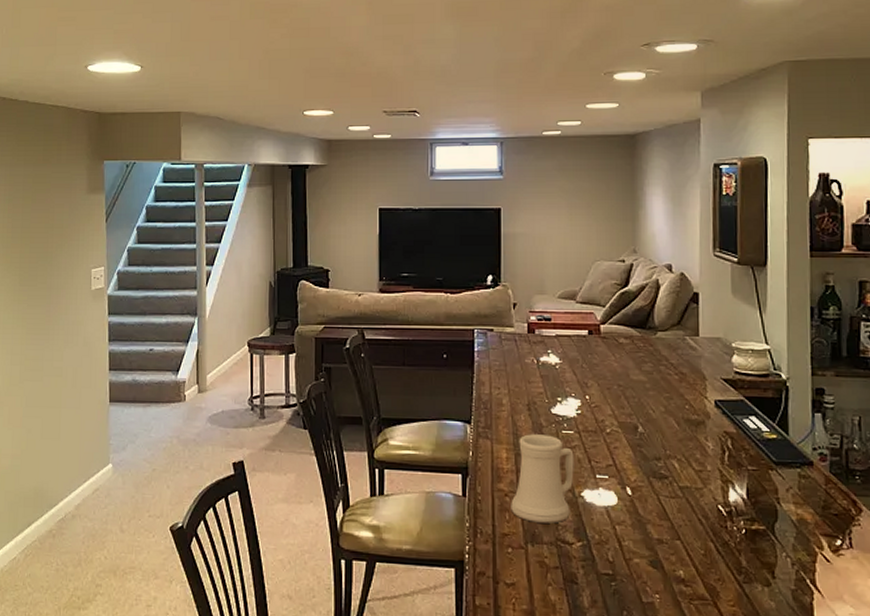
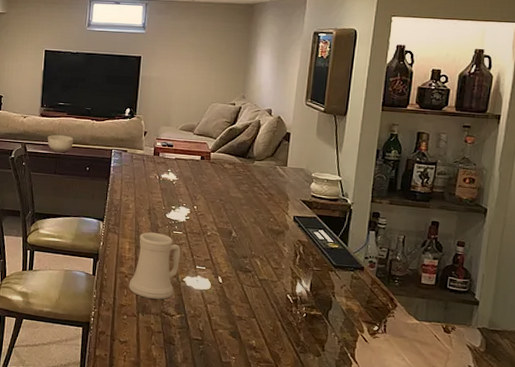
bowl: none [390,314,424,338] -> present [47,134,74,153]

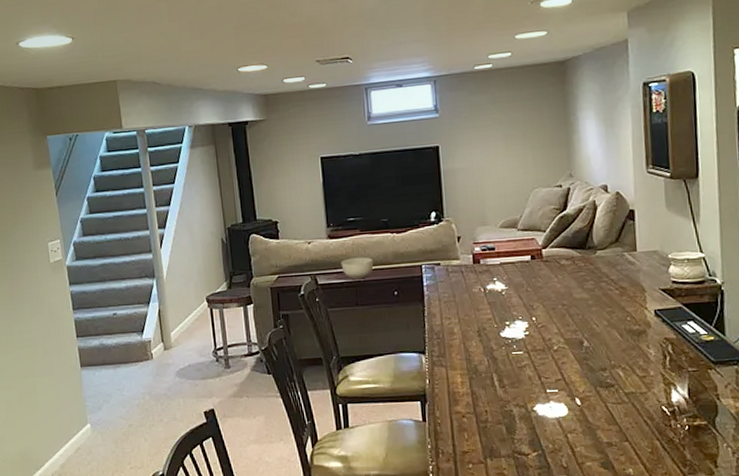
beer mug: present [128,232,181,300] -> none [468,357,526,439]

